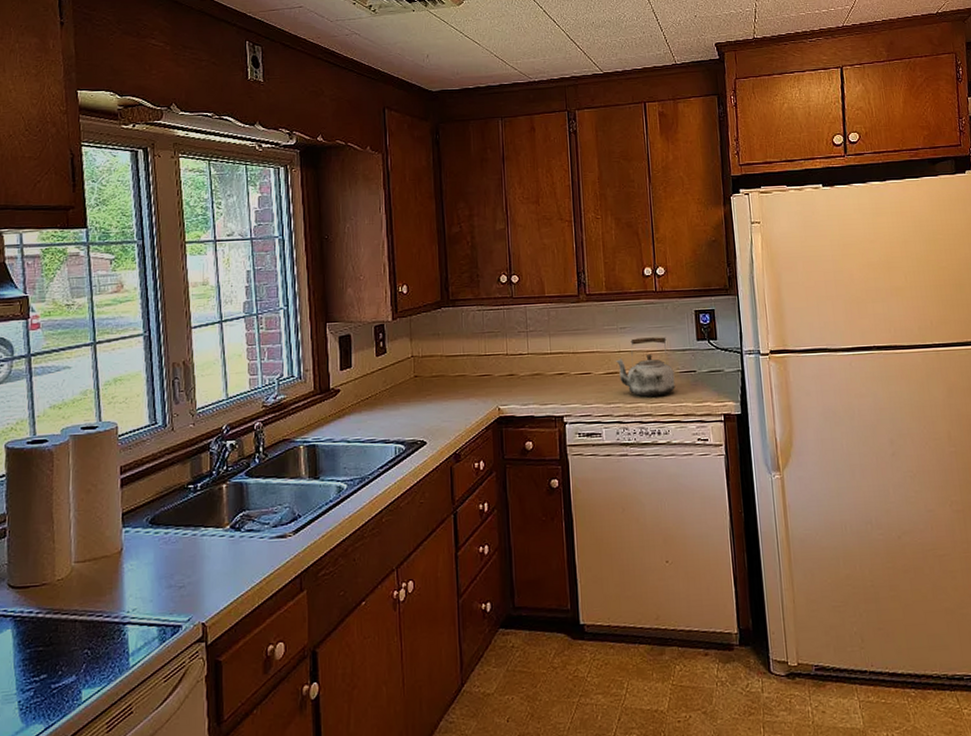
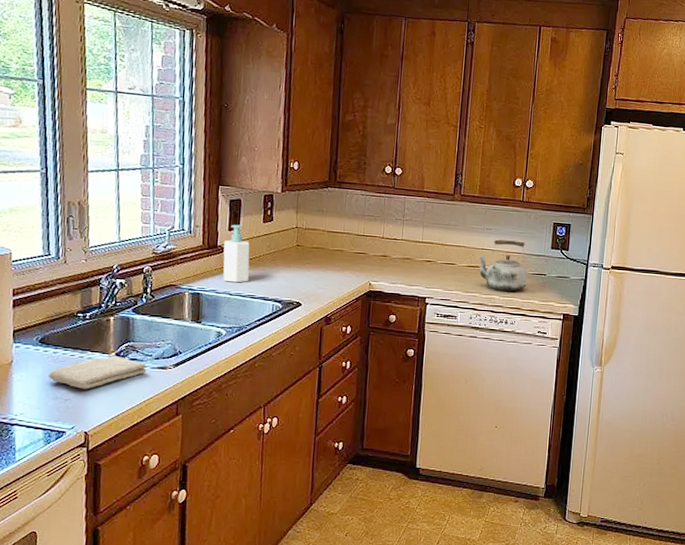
washcloth: none [161,529,265,573] -> present [48,356,147,389]
soap bottle: none [337,362,367,428] -> present [223,224,250,283]

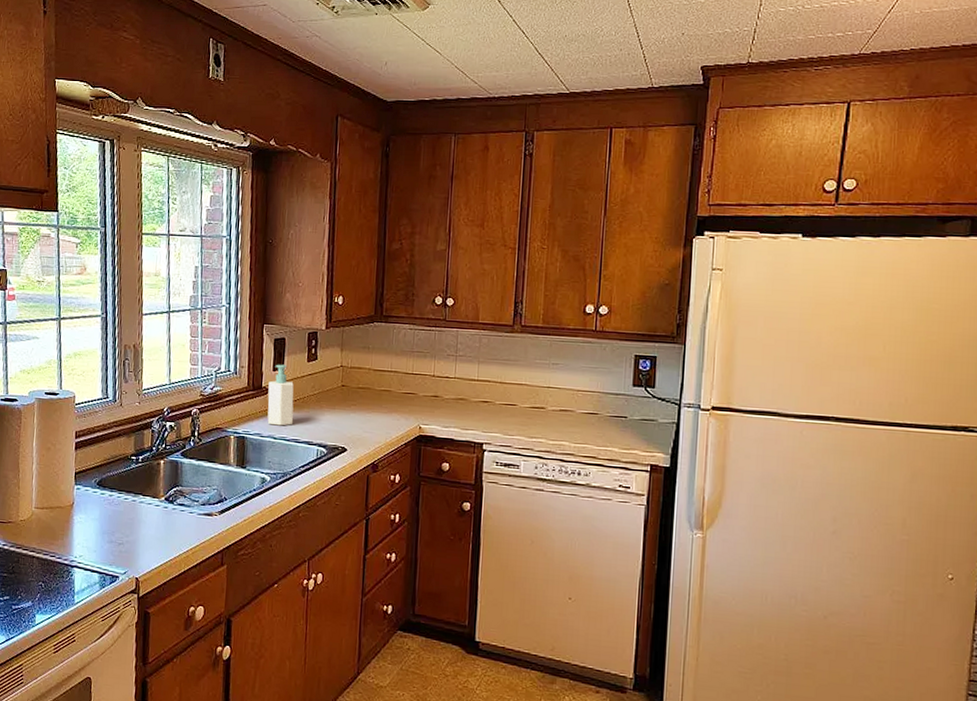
washcloth: present [48,356,147,389] -> none [104,500,194,534]
kettle: present [477,239,527,292] -> none [542,376,604,437]

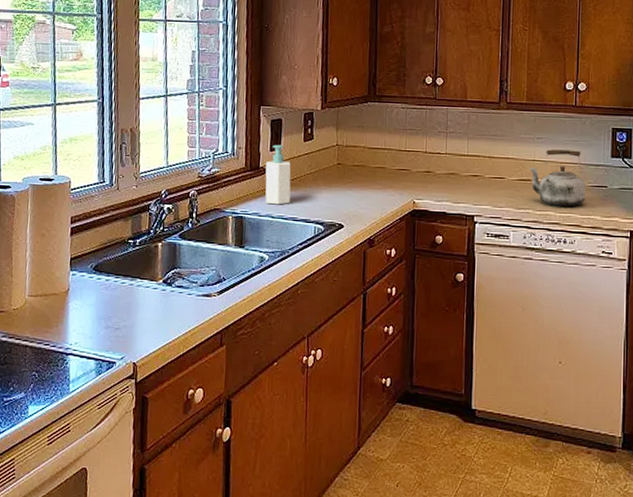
kettle: none [542,376,604,437] -> present [528,149,586,207]

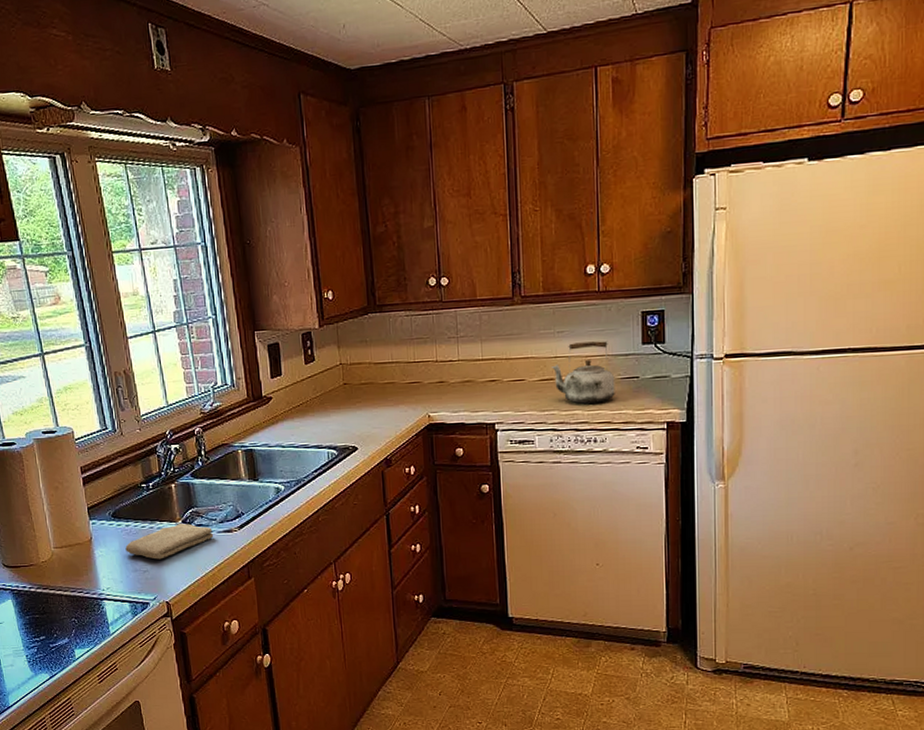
washcloth: none [101,283,193,318] -> present [125,523,214,560]
soap bottle: present [265,144,291,205] -> none [268,370,300,434]

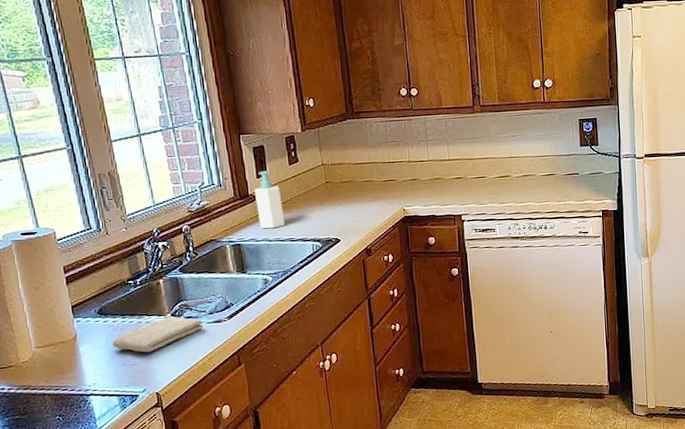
soap bottle: none [268,370,300,434] -> present [254,170,286,229]
kettle: present [550,341,615,404] -> none [507,143,560,197]

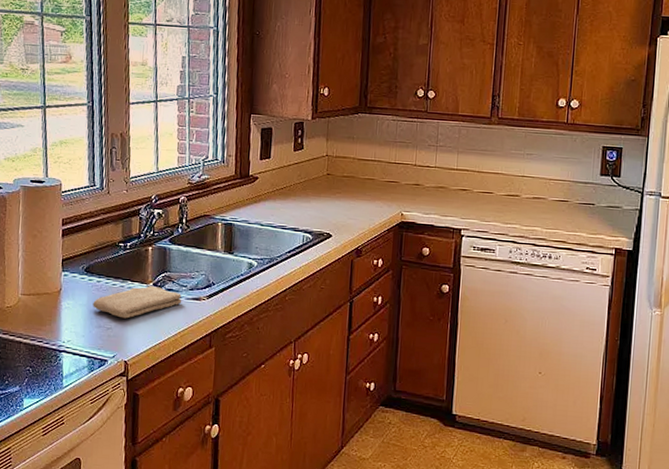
soap bottle: present [254,170,286,229] -> none [254,153,281,213]

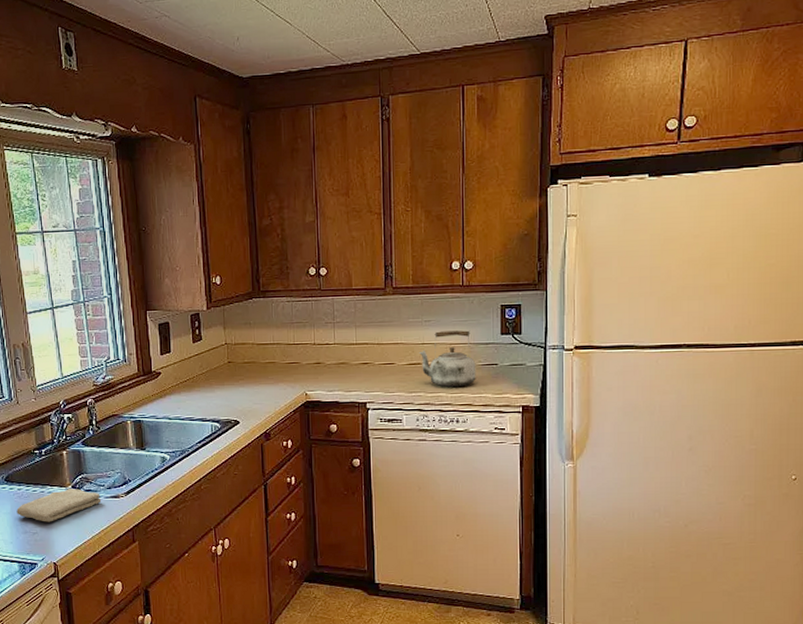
kettle: none [517,165,573,223] -> present [418,330,476,387]

